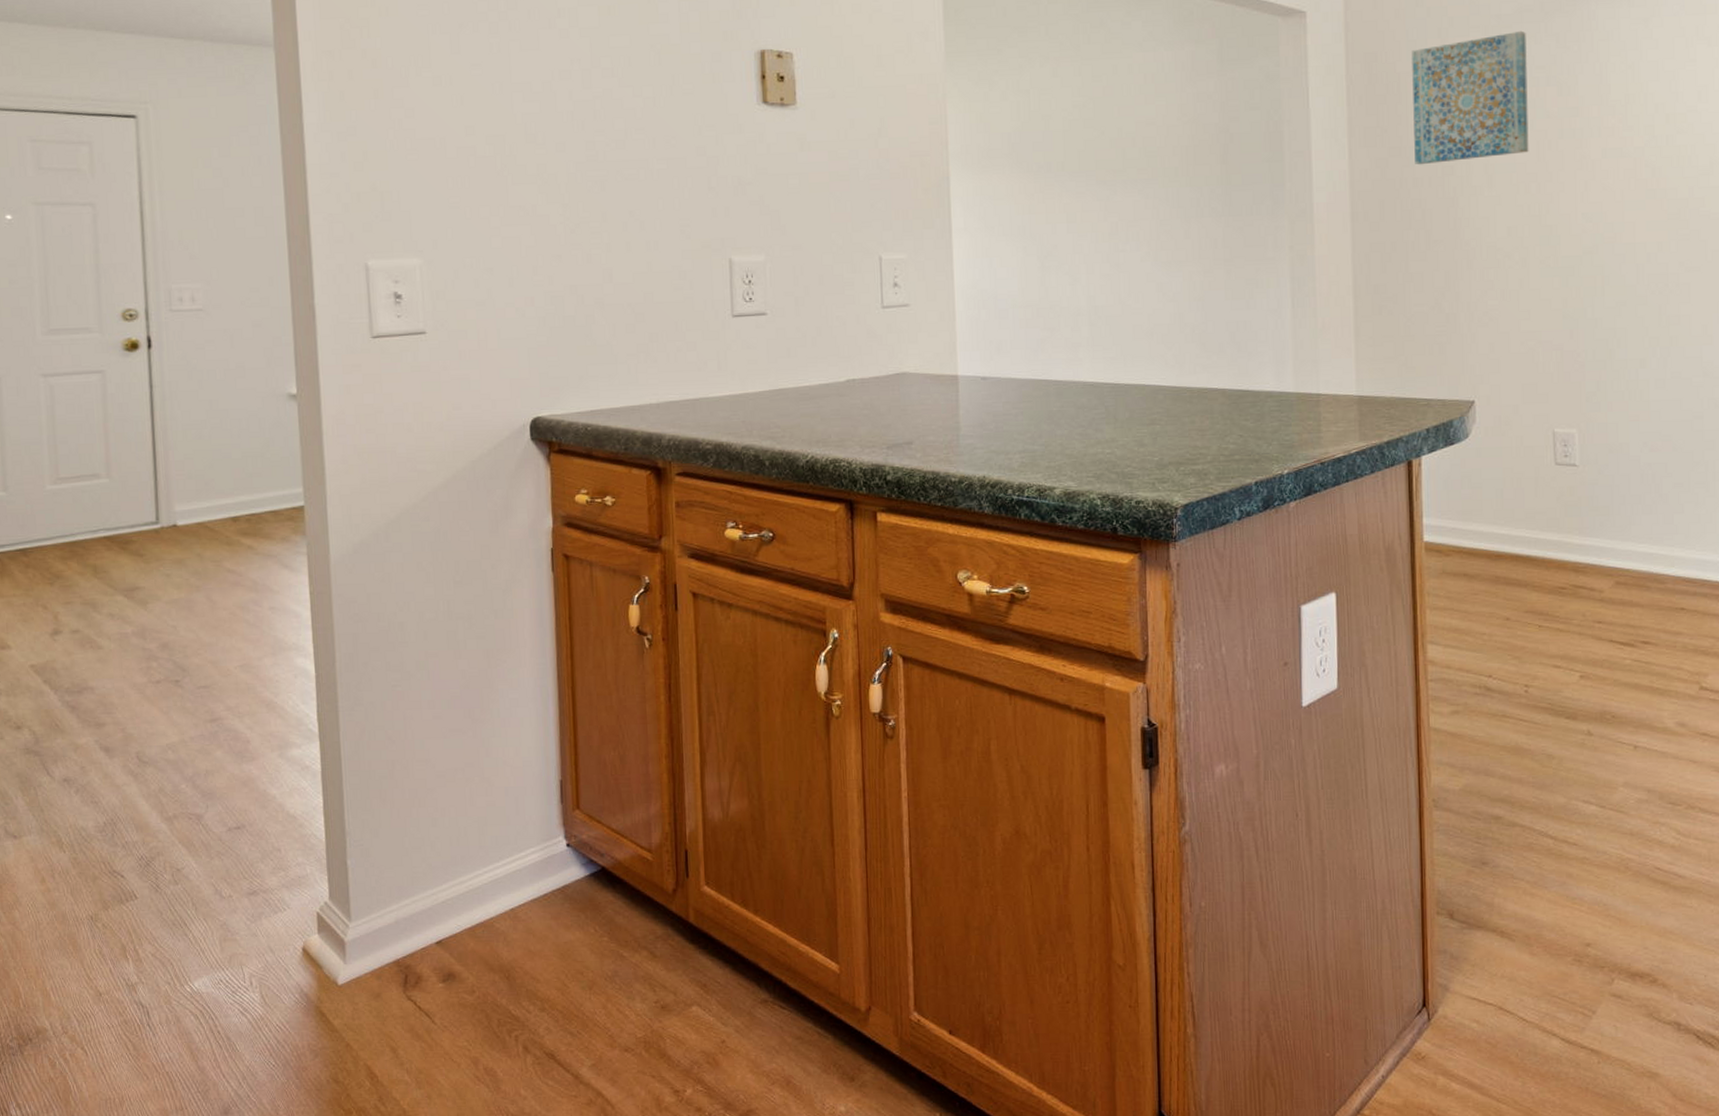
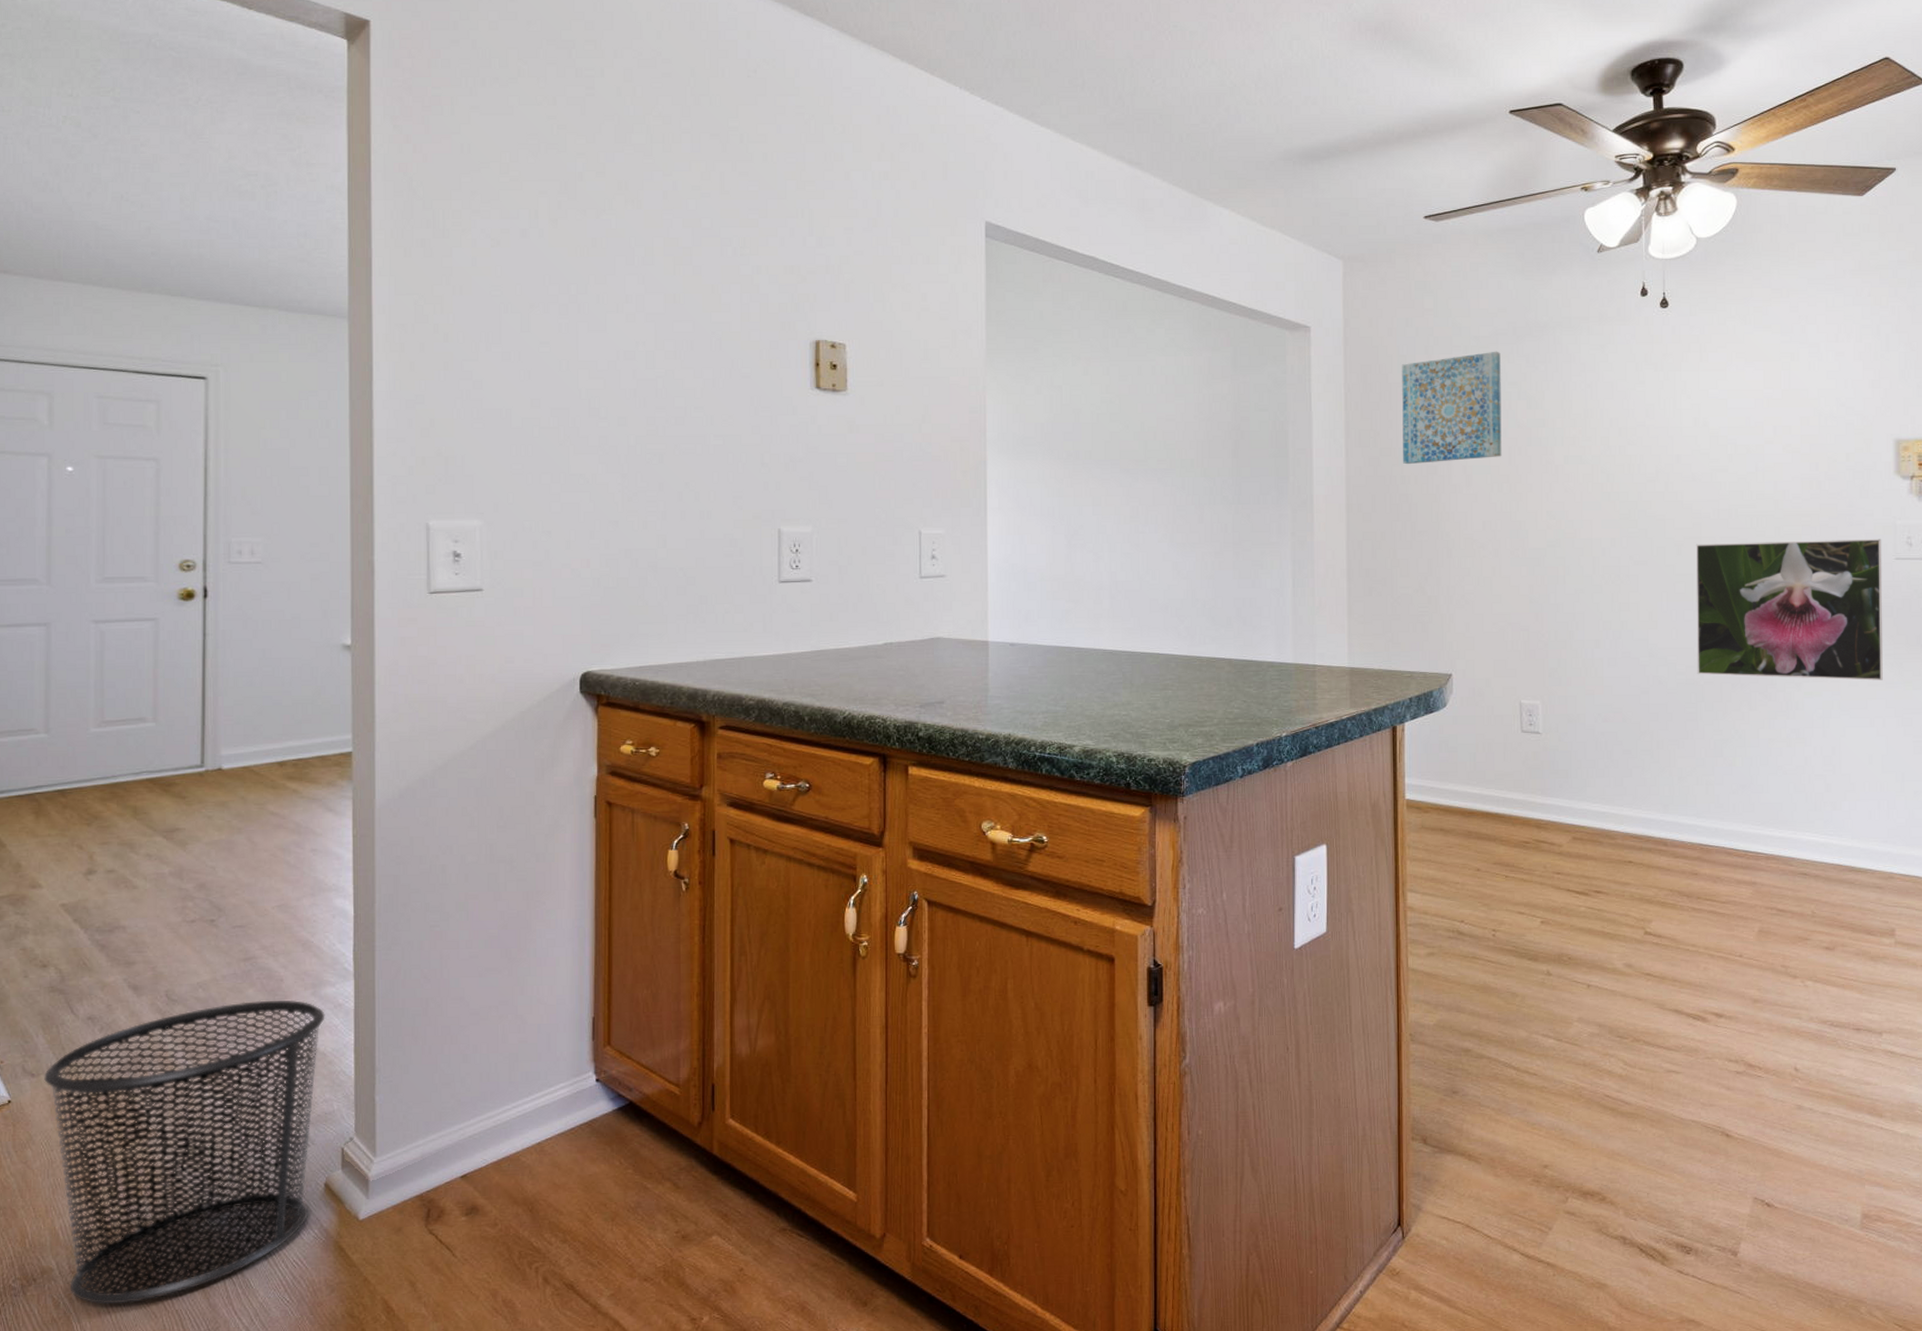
waste bin: none [26,762,293,1065] -> present [44,1000,325,1305]

